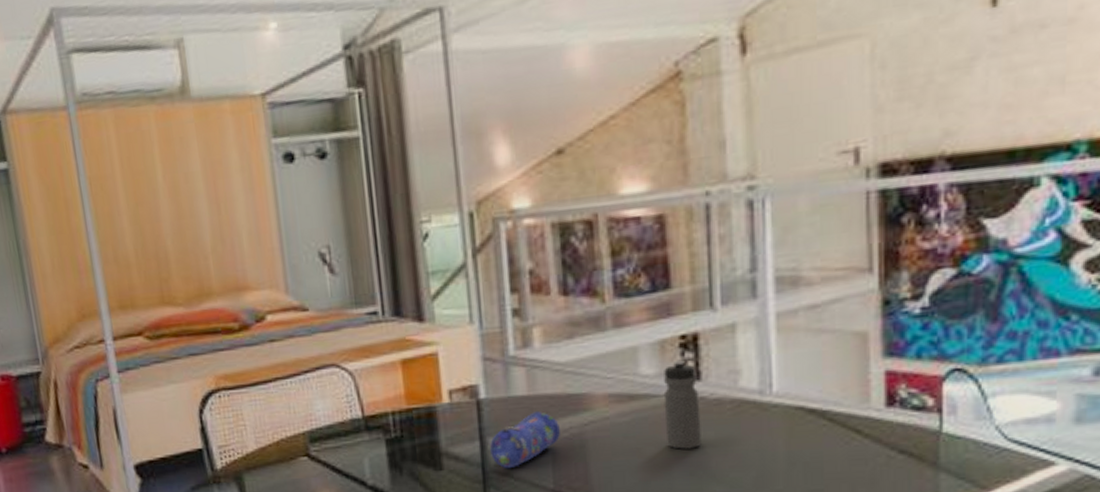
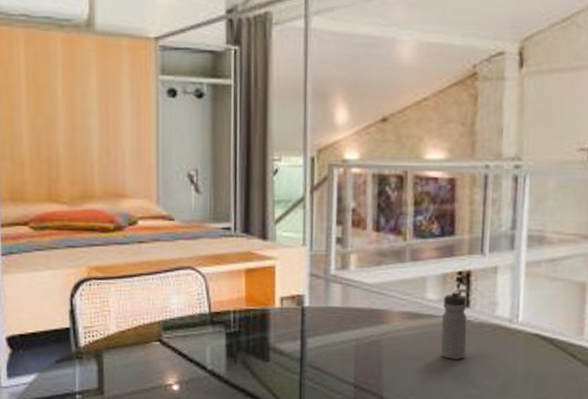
pencil case: present [490,410,561,469] -> none [308,320,364,365]

